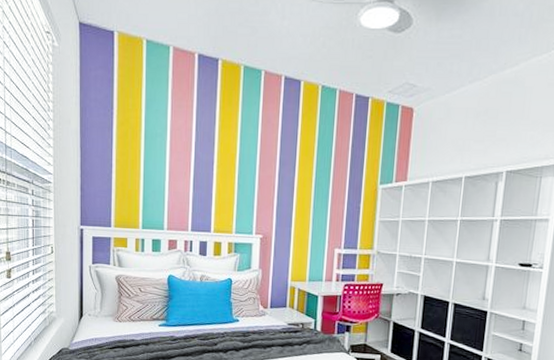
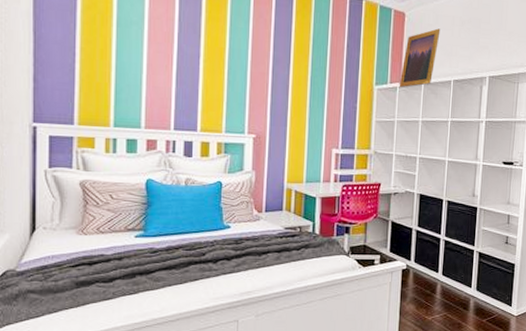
picture frame: none [404,122,452,187] -> present [399,28,441,88]

